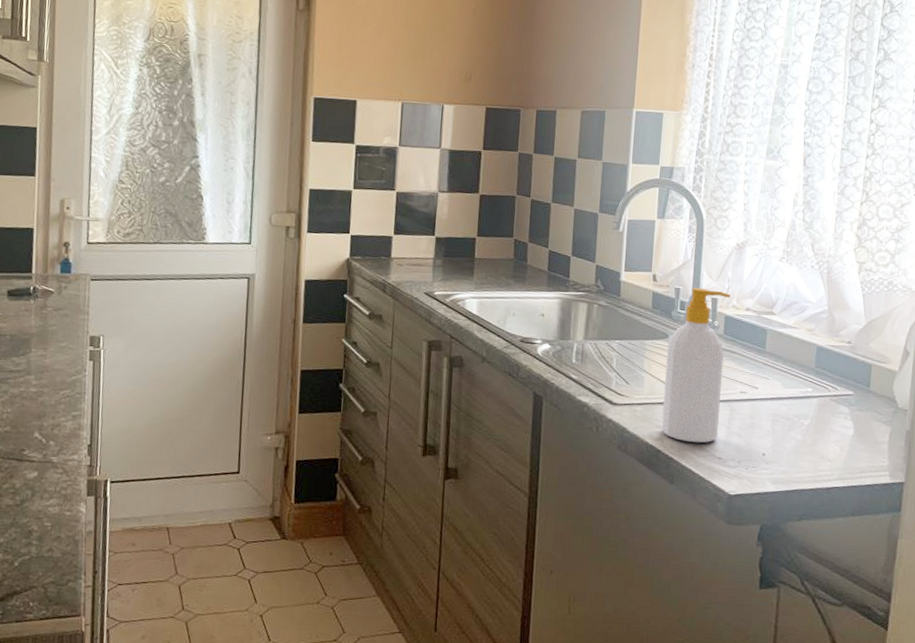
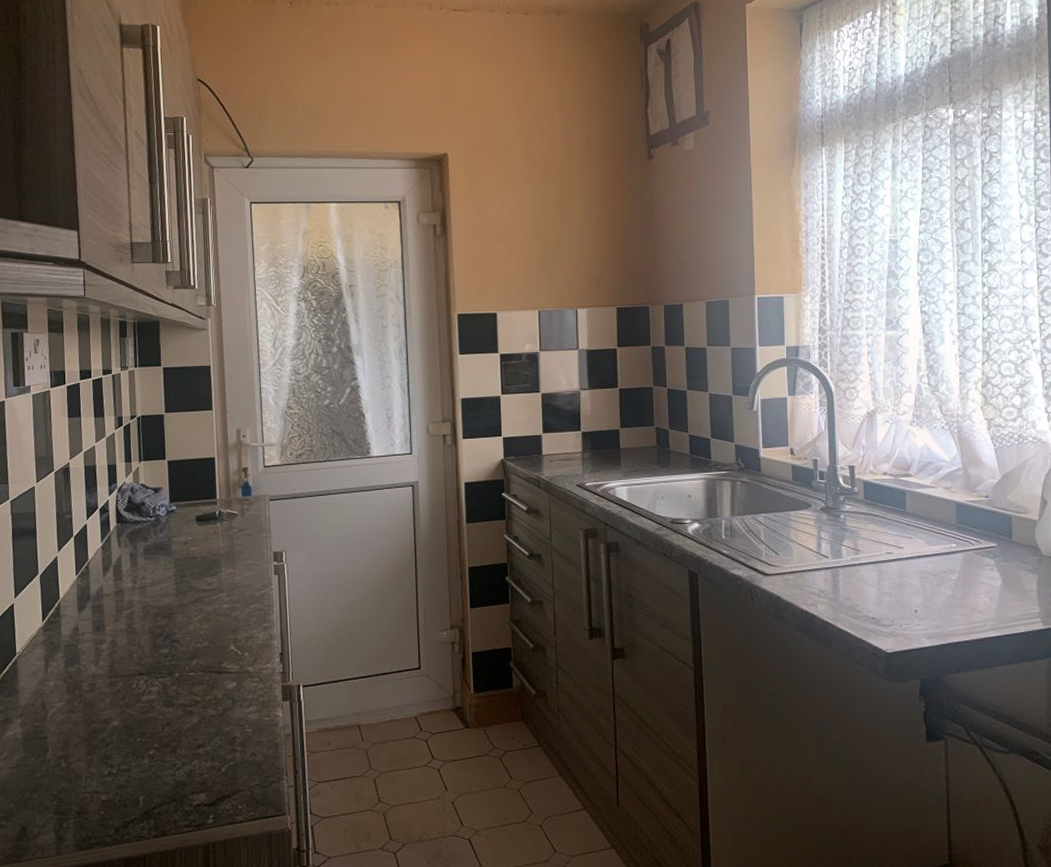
soap bottle: present [661,287,730,443] -> none [811,457,870,606]

